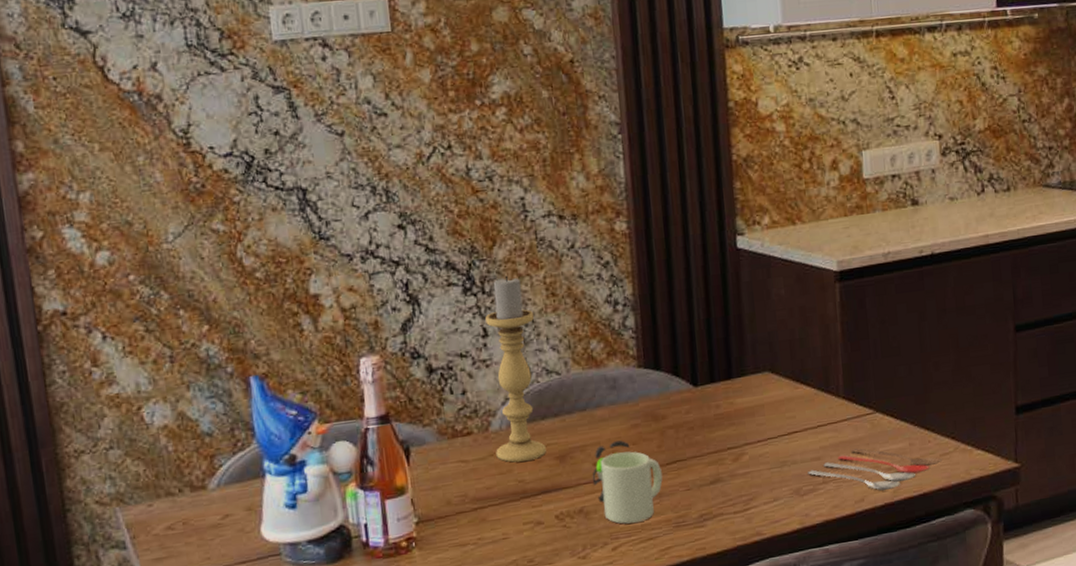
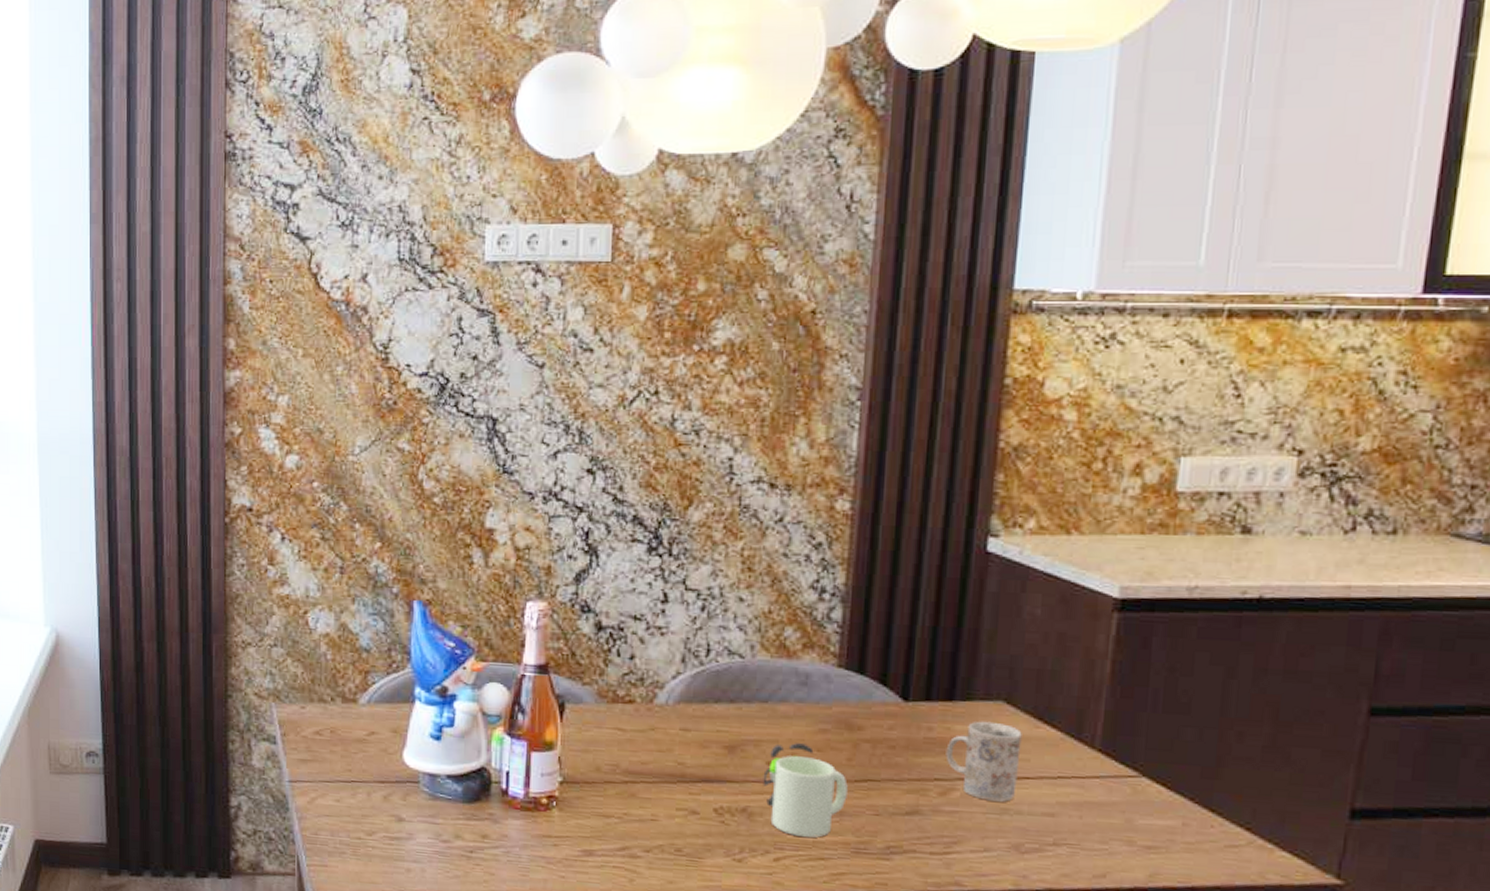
candle holder: present [485,275,546,463] -> none [657,540,723,745]
mug: none [732,390,789,458] -> present [945,721,1022,802]
cooking utensil: present [808,448,942,491] -> none [1035,812,1227,872]

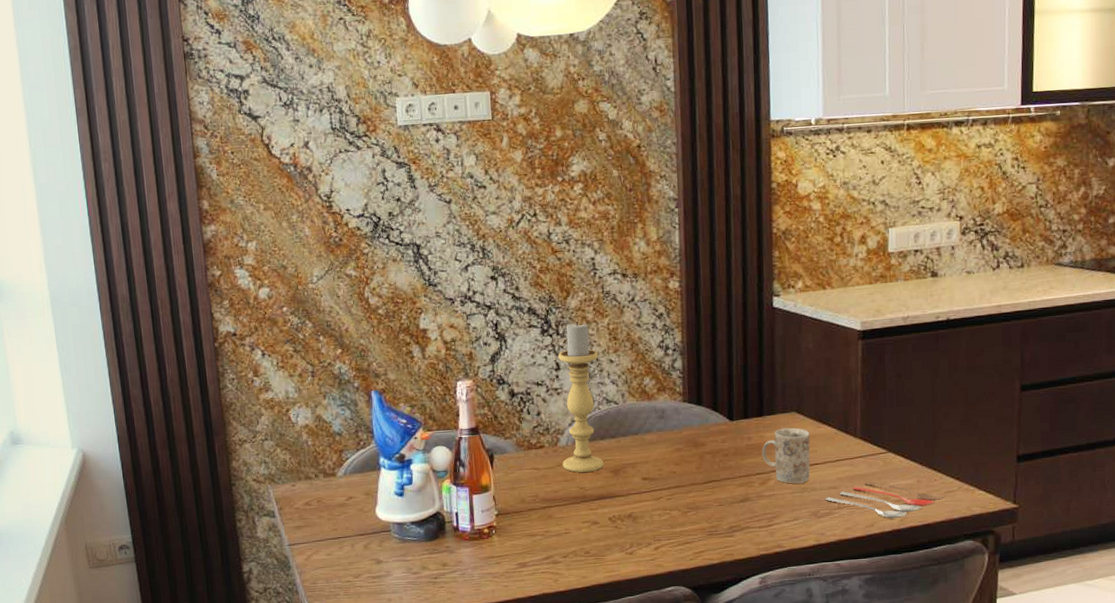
candle holder: none [657,540,723,745] -> present [558,321,604,473]
mug: present [763,743,848,838] -> none [640,461,700,529]
cooking utensil: none [1035,812,1227,872] -> present [825,481,947,519]

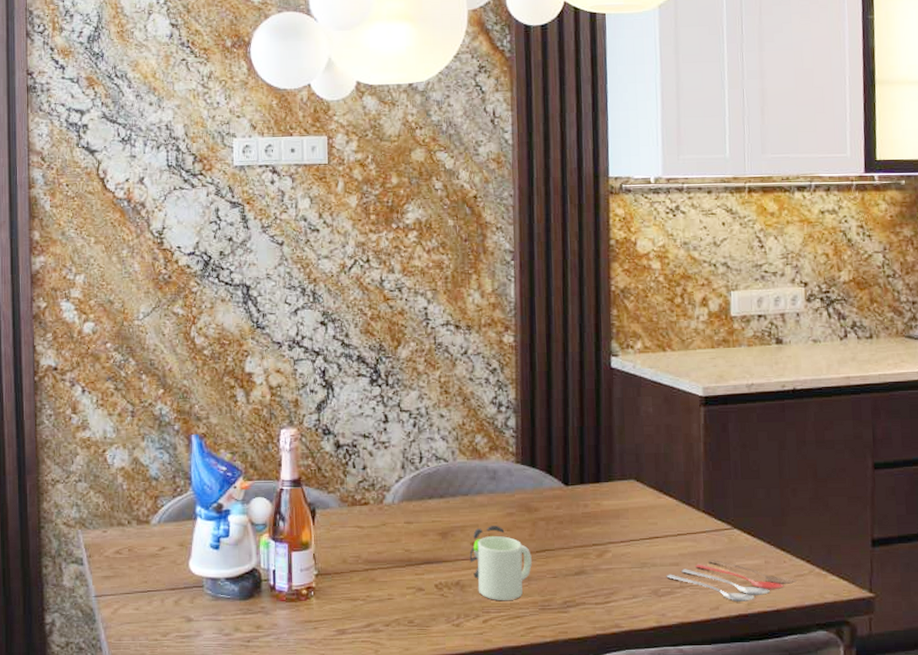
candle holder: present [558,321,604,473] -> none [387,372,431,534]
mug: none [640,461,700,529] -> present [469,526,532,600]
mug: present [761,427,810,484] -> none [598,496,650,558]

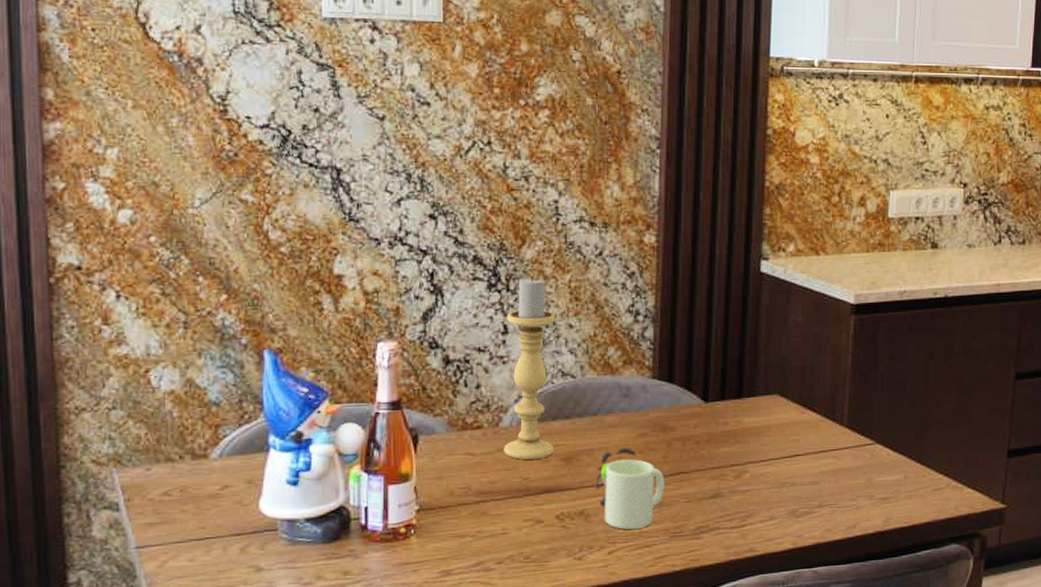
candle holder: none [387,372,431,534] -> present [504,275,555,461]
cooking utensil: present [666,559,797,602] -> none [805,476,934,519]

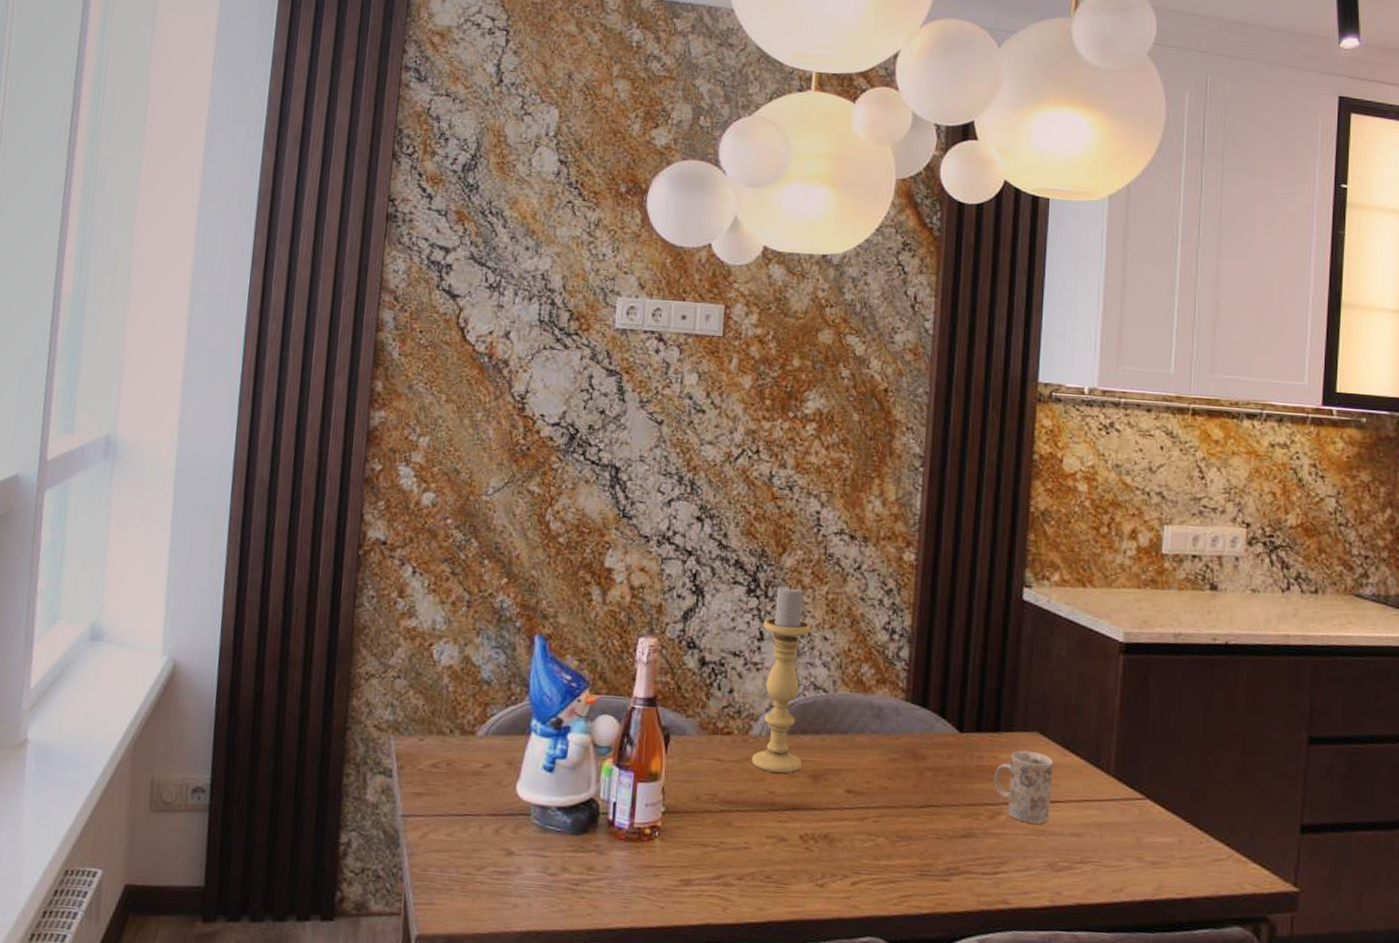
mug: present [596,448,665,530] -> none [842,772,914,861]
mug: none [738,412,793,478] -> present [993,750,1054,824]

